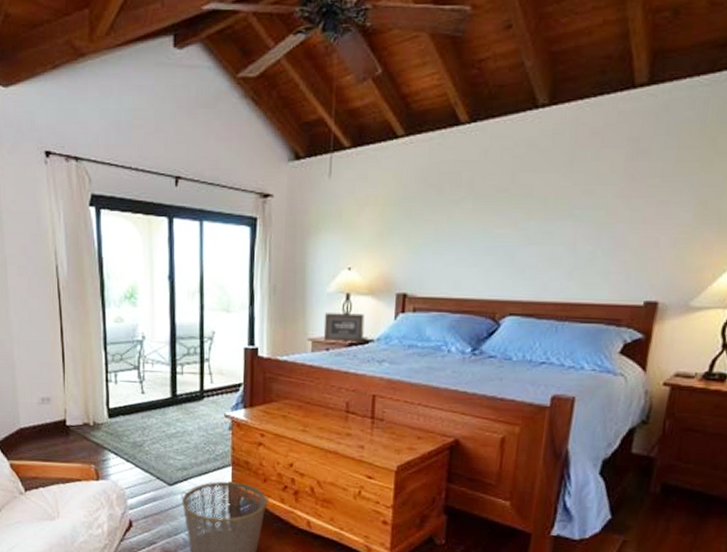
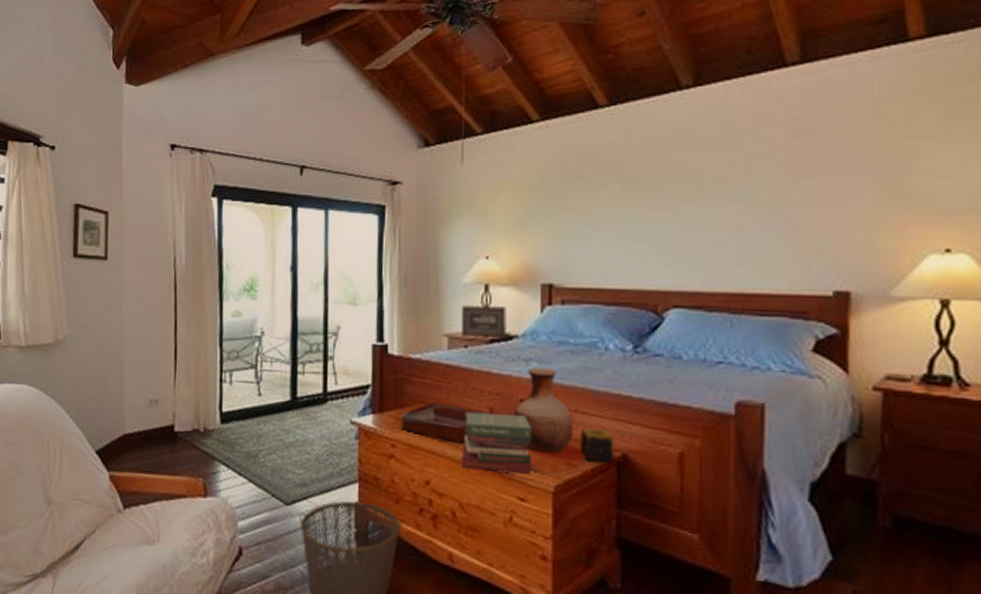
decorative tray: none [269,398,347,433] -> present [401,402,491,444]
books: none [320,406,382,458] -> present [461,412,532,476]
vase: none [366,367,417,441] -> present [513,367,574,454]
candle: none [420,418,450,446] -> present [580,427,614,462]

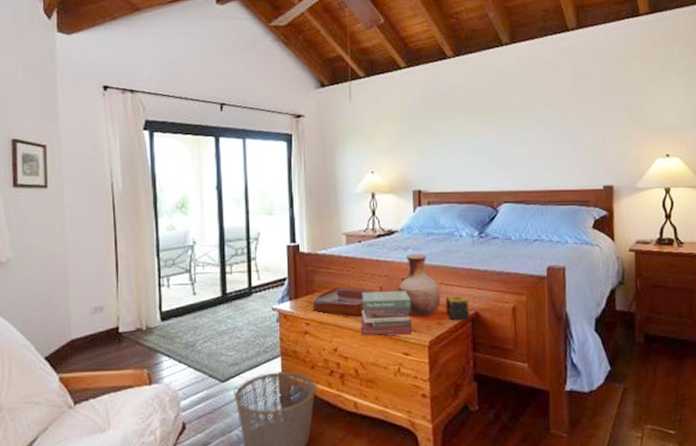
picture frame: present [460,305,507,339] -> none [354,209,389,235]

